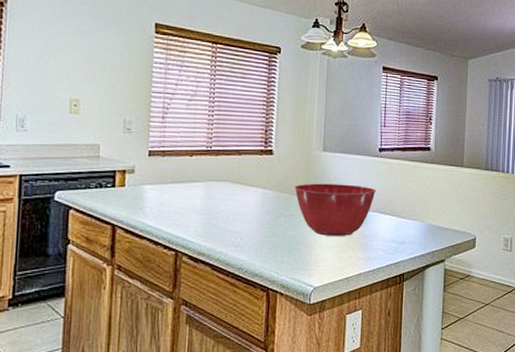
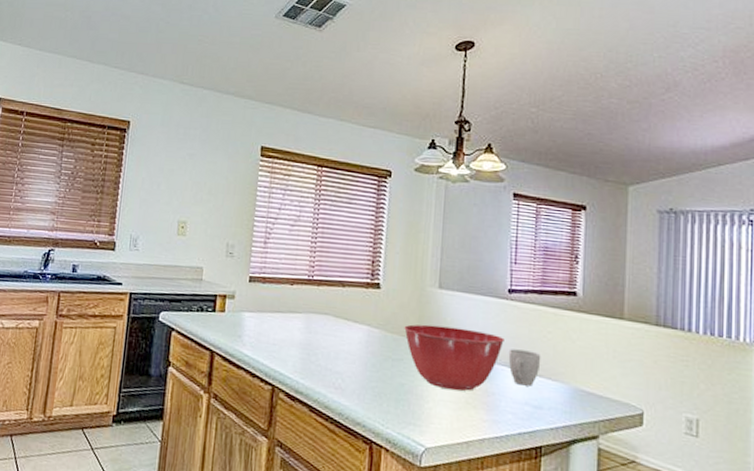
mug: none [379,198,404,227] -> present [508,349,541,386]

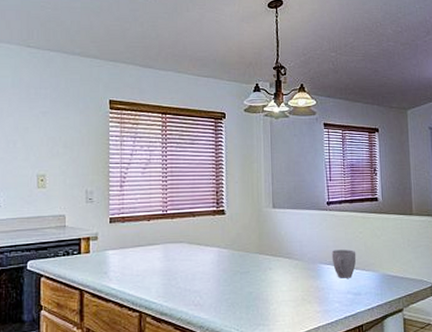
mixing bowl: present [404,324,504,391] -> none [248,239,327,291]

